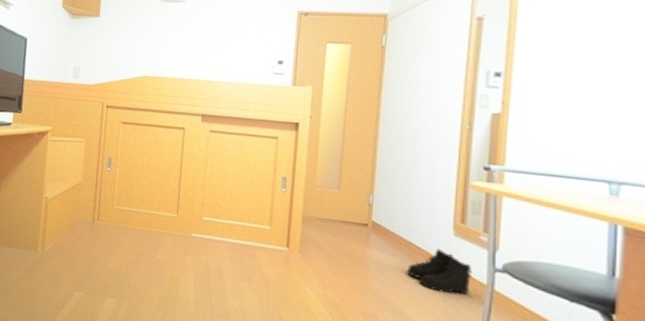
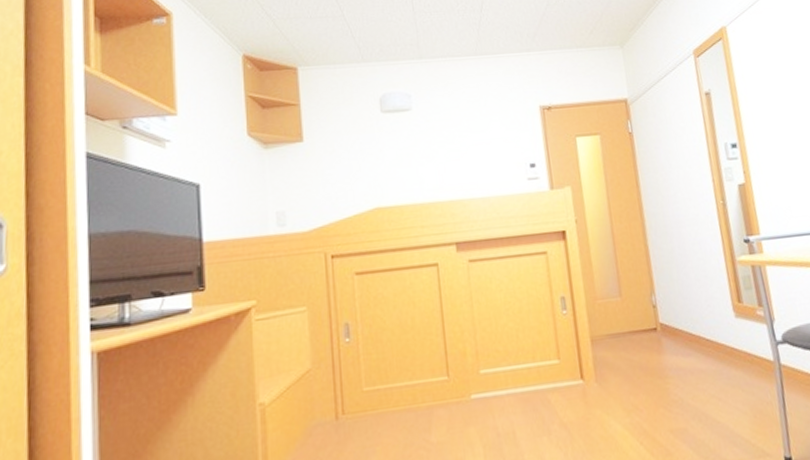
boots: present [406,248,473,295] -> none [702,335,761,383]

